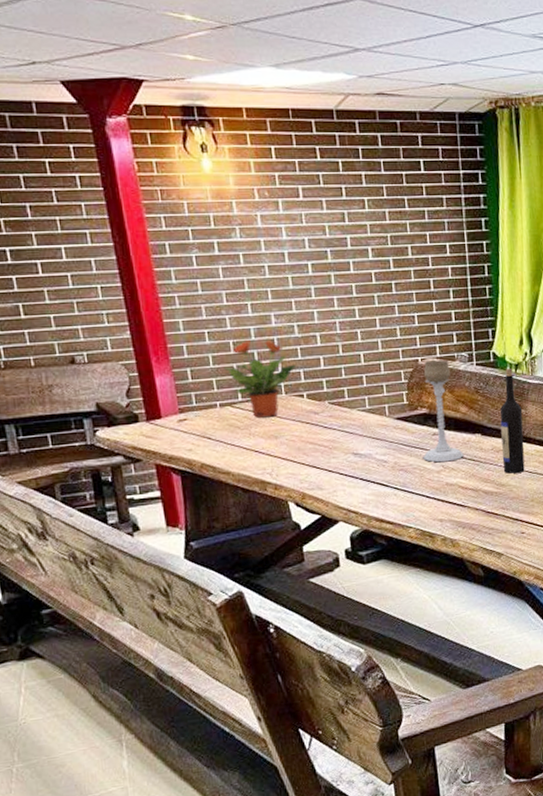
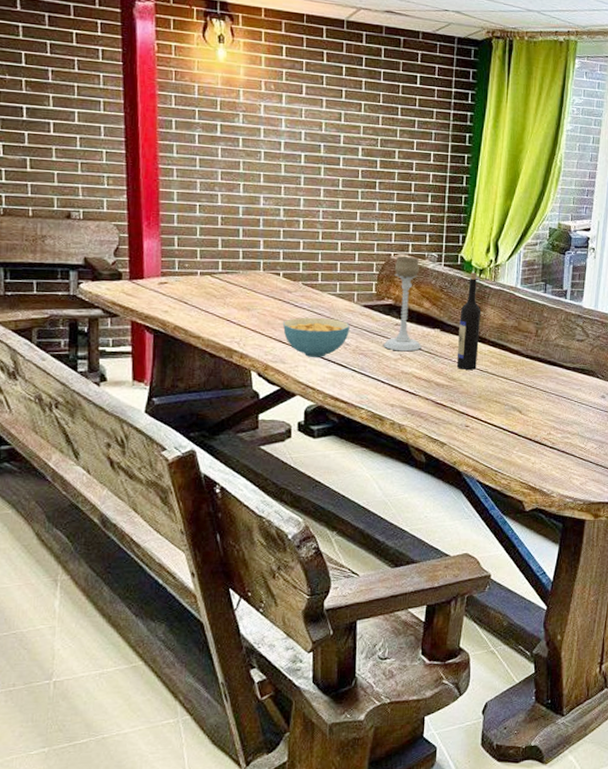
potted plant: present [224,340,296,418] -> none [209,217,277,290]
cereal bowl: none [315,436,386,480] -> present [283,317,350,357]

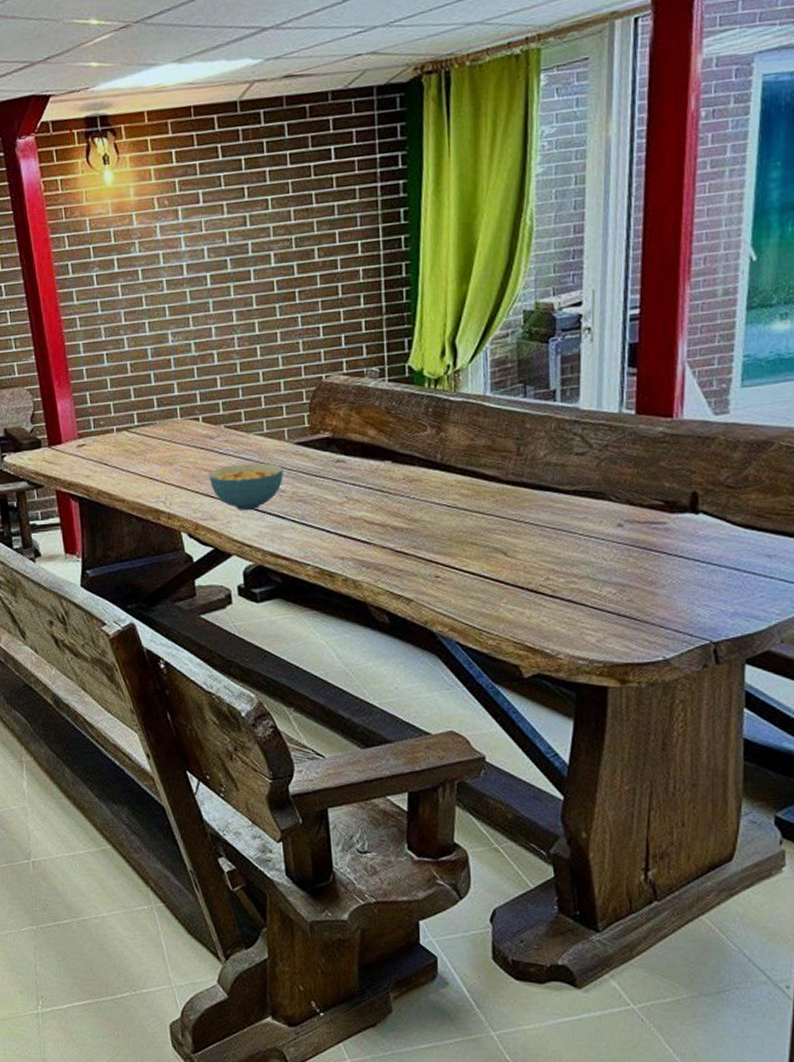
candle holder: present [383,255,422,352] -> none [324,376,371,493]
wine bottle: present [456,273,482,370] -> none [414,384,443,507]

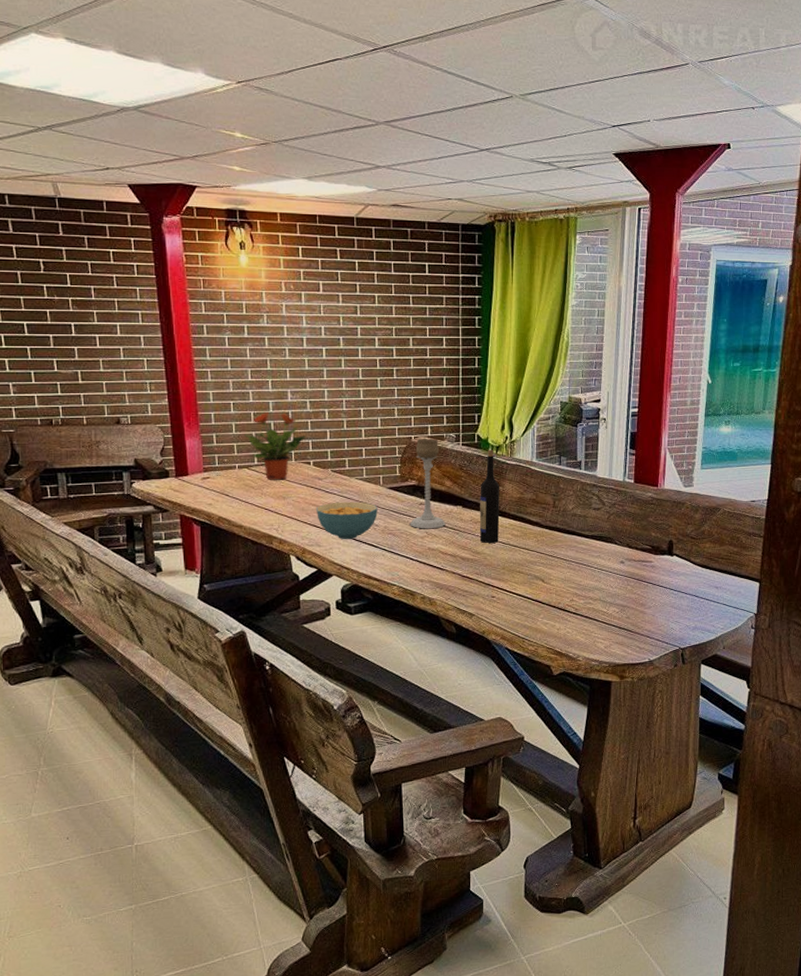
potted plant: none [121,361,192,443] -> present [244,412,306,480]
candle holder: none [324,376,371,493] -> present [410,438,446,529]
wine bottle: none [414,384,443,507] -> present [479,450,500,543]

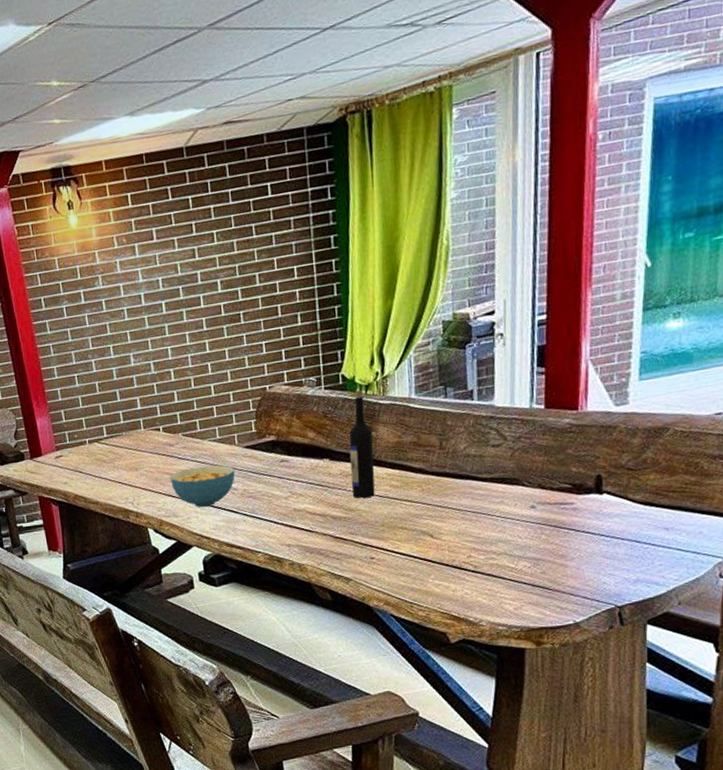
potted plant: present [244,412,306,480] -> none [91,379,153,452]
candle holder: present [410,438,446,529] -> none [271,385,312,489]

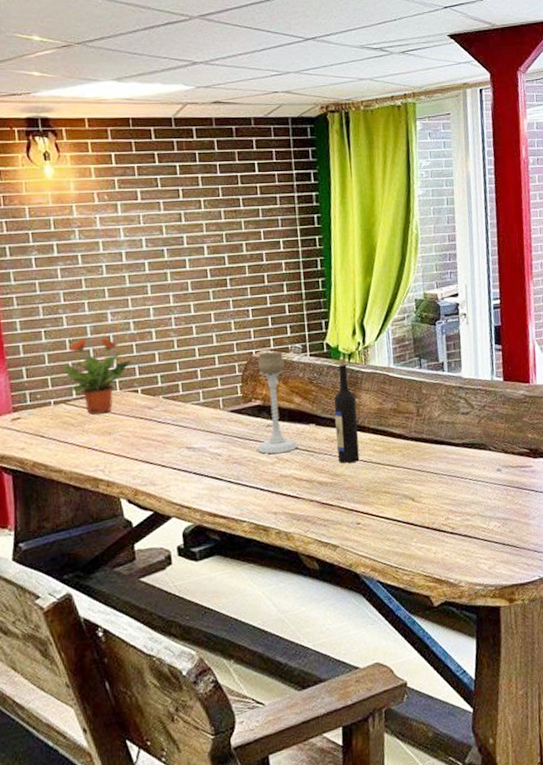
potted plant: none [91,379,153,452] -> present [59,338,131,415]
cereal bowl: present [170,465,235,507] -> none [148,429,220,475]
candle holder: none [271,385,312,489] -> present [257,351,298,454]

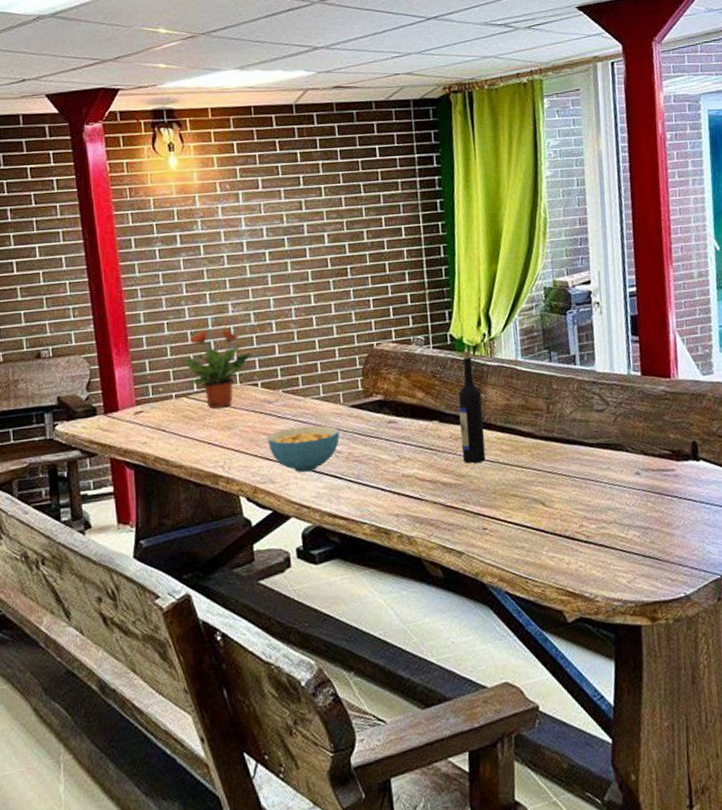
cereal bowl: none [148,429,220,475] -> present [268,425,340,472]
candle holder: present [257,351,298,454] -> none [378,343,421,452]

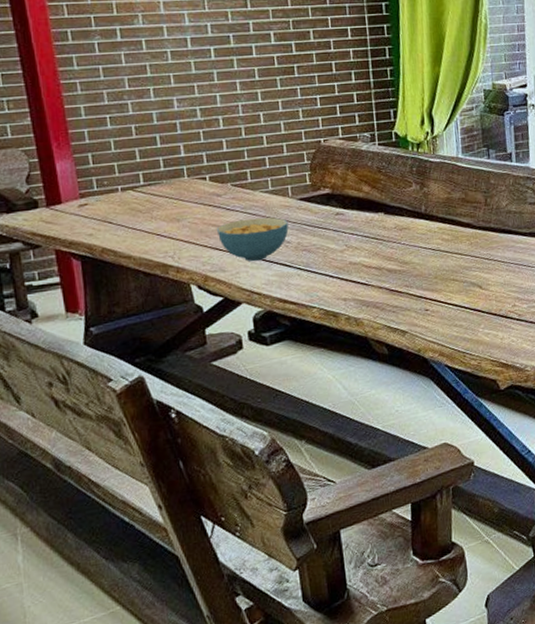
potted plant: present [181,329,251,409] -> none [126,124,198,202]
wine bottle: present [458,351,486,463] -> none [402,148,428,251]

